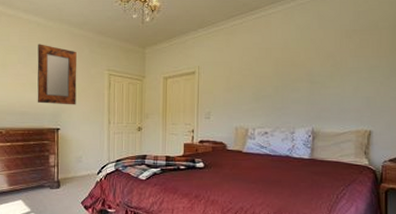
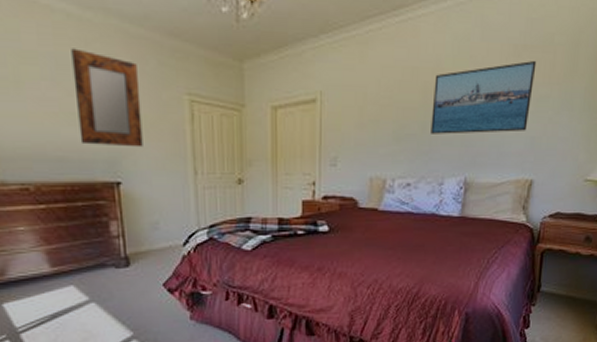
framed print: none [282,40,366,95] -> present [431,60,537,134]

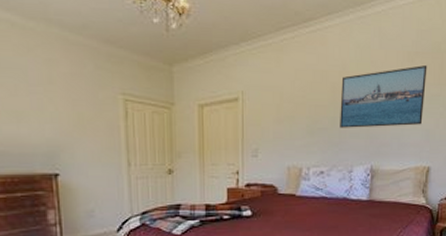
home mirror: present [71,48,143,148] -> none [14,53,80,142]

